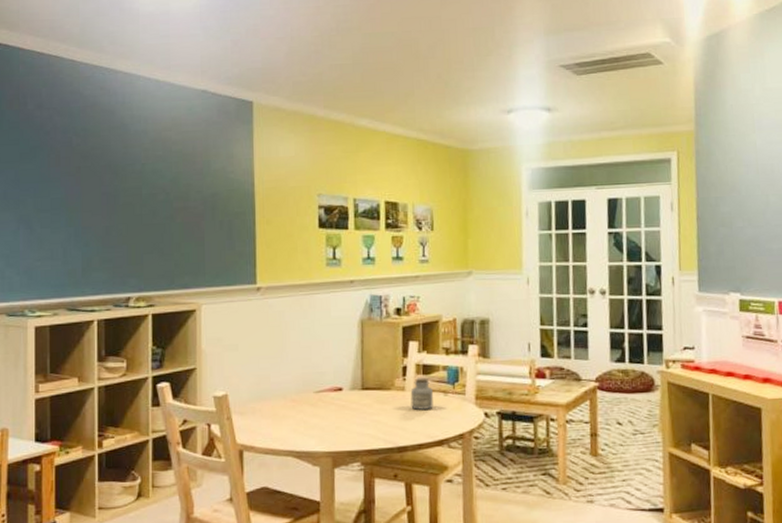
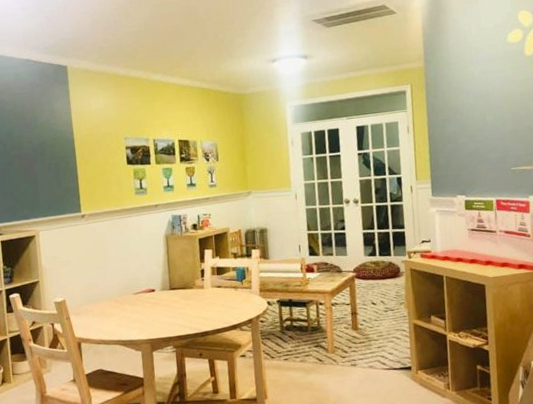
jar: present [410,377,433,410] -> none [208,277,227,303]

